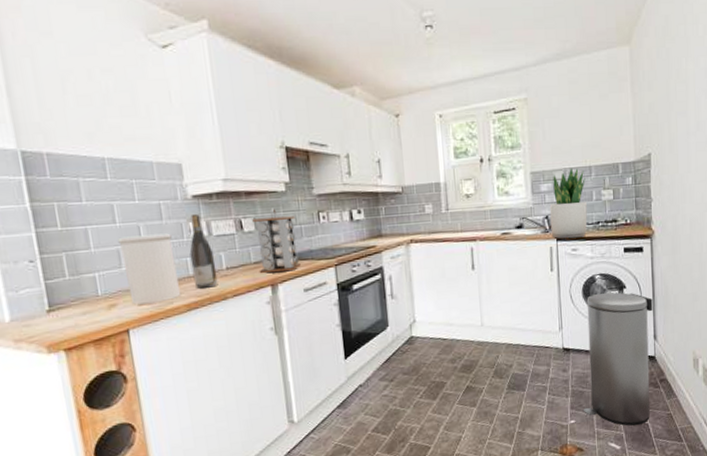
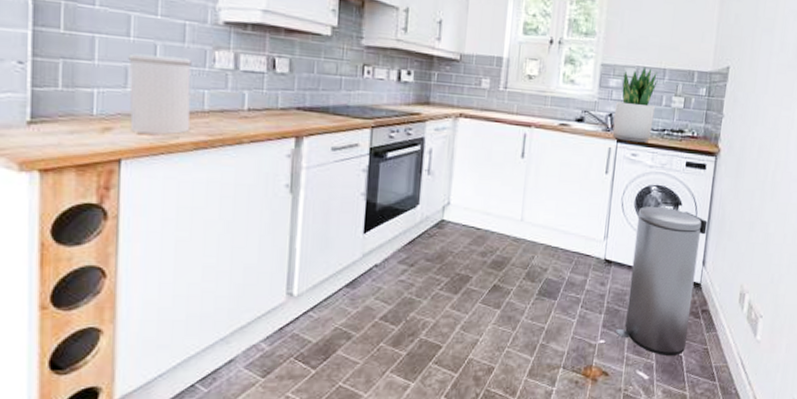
wine bottle: present [189,213,219,289] -> none [207,42,237,128]
spice rack: present [252,207,302,274] -> none [284,51,337,126]

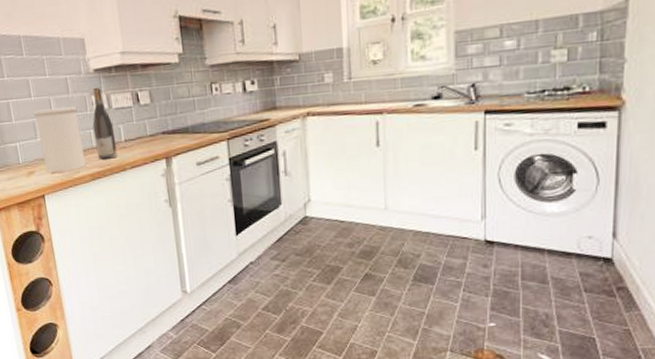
wine bottle: none [207,42,237,128] -> present [92,87,118,160]
planter: present [612,66,658,143] -> none [477,22,529,112]
pedal bin: present [616,206,708,355] -> none [508,177,615,338]

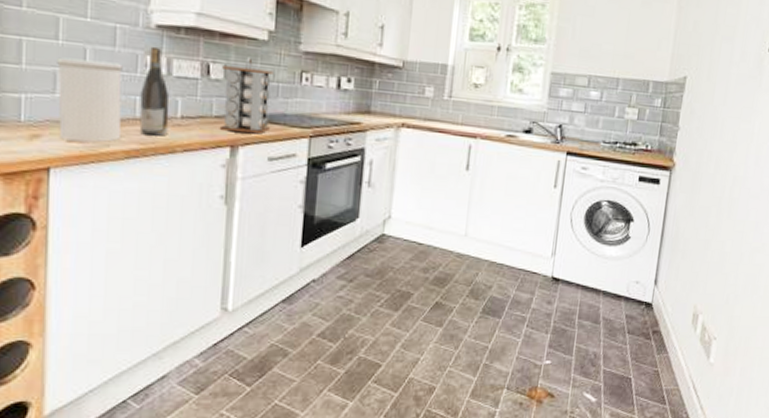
spice rack: none [148,79,195,147] -> present [219,56,273,135]

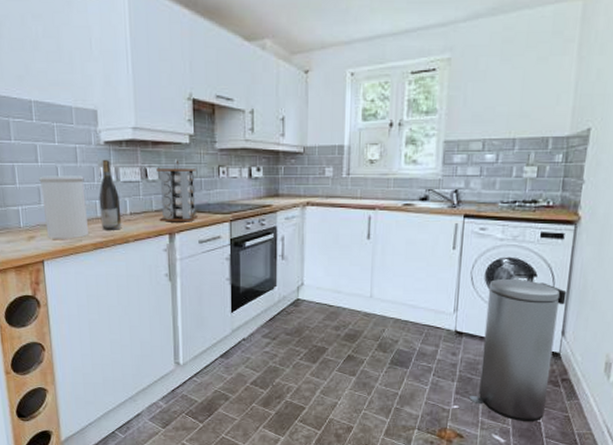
pedal bin: none [562,222,661,377] -> present [469,278,567,421]

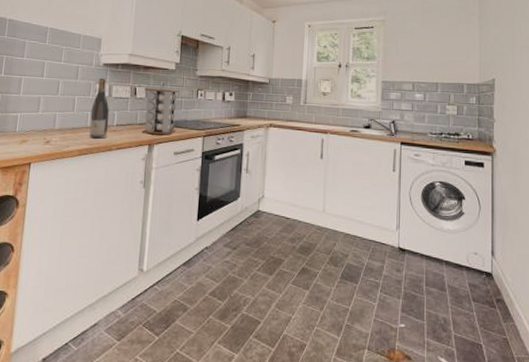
canister: present [39,176,90,239] -> none [38,88,81,145]
pedal bin: present [469,278,567,421] -> none [415,199,491,344]

